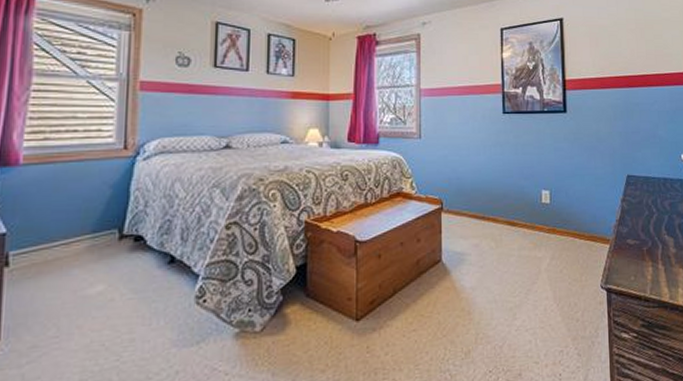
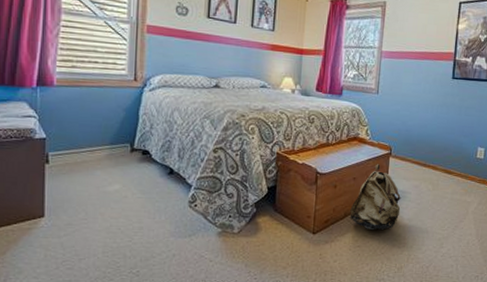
backpack: none [400,222,461,307] -> present [349,164,402,230]

